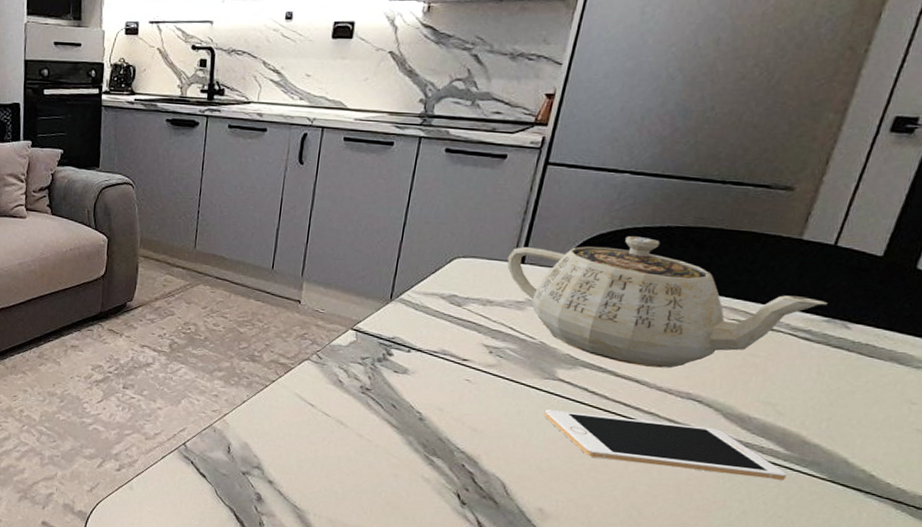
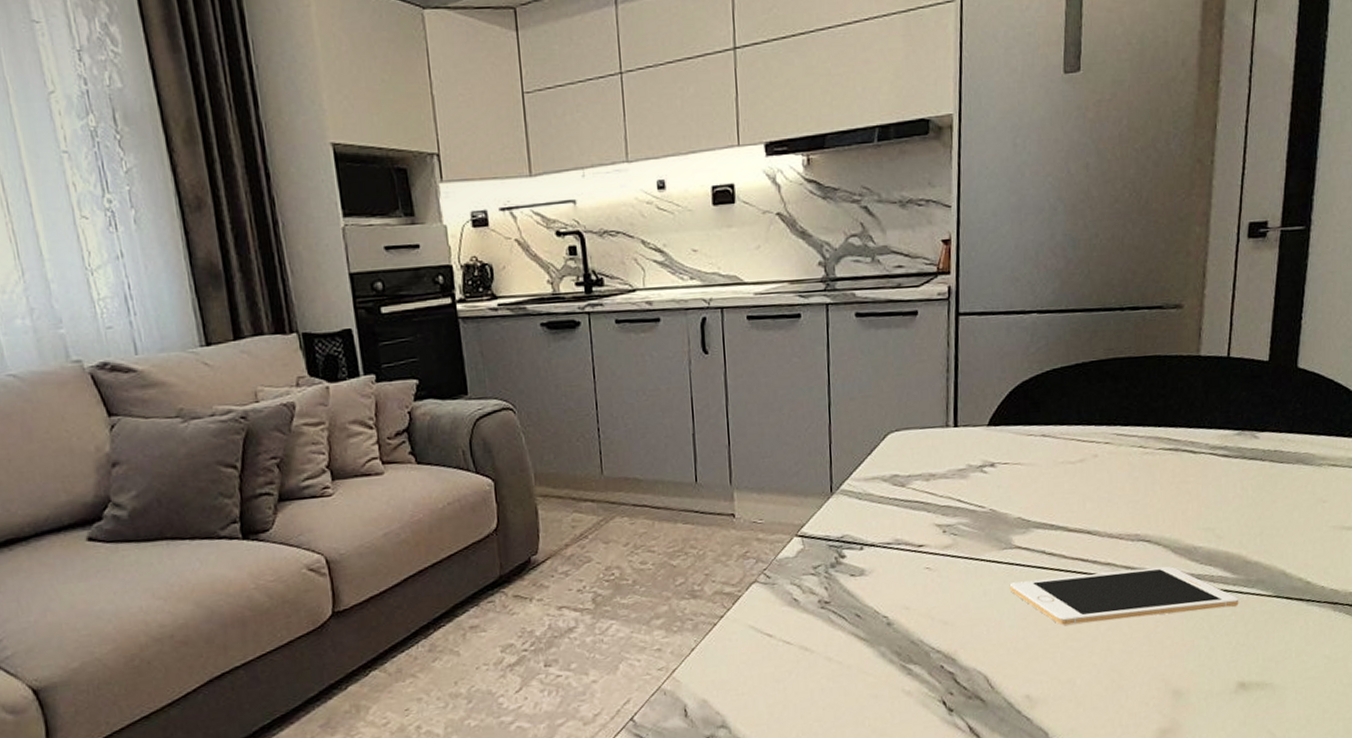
teapot: present [507,236,828,369] -> none [940,377,1235,516]

